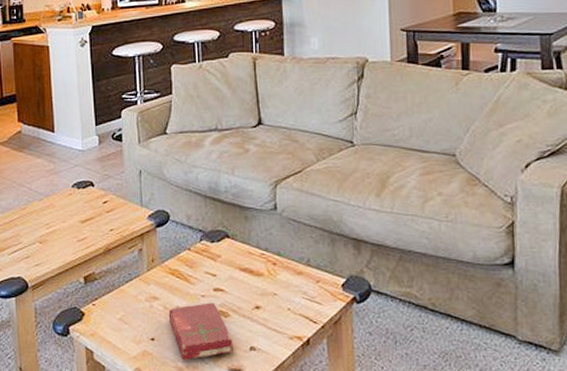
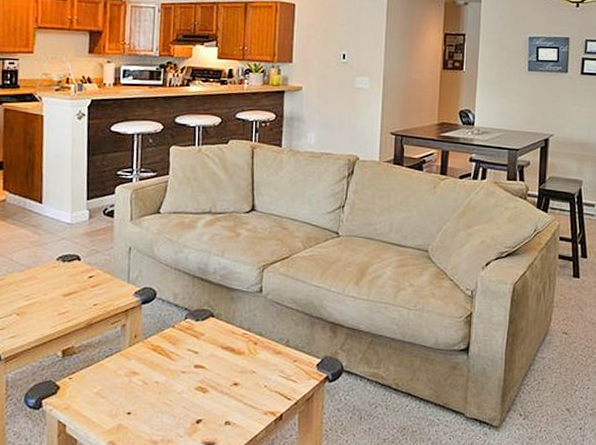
book: present [168,302,234,361] -> none [147,378,209,435]

